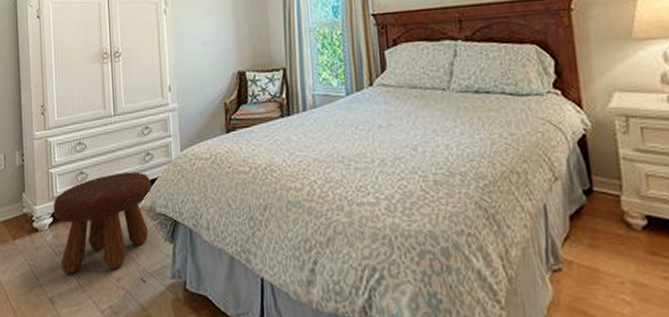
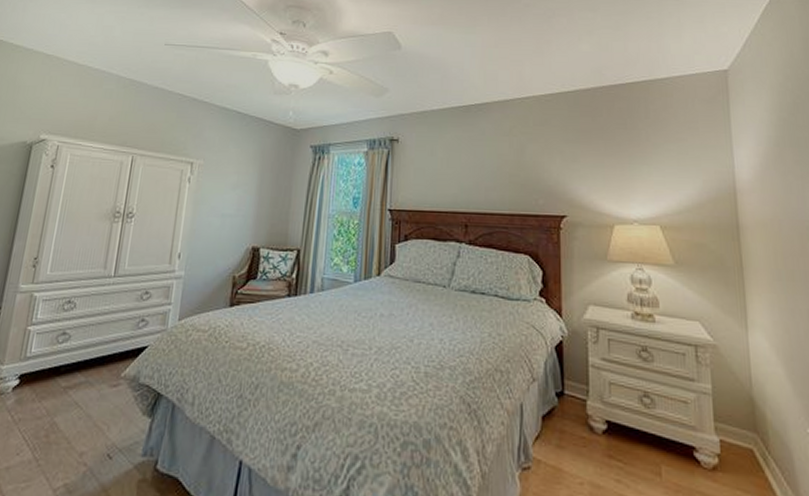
footstool: present [53,171,152,274] -> none [16,336,141,445]

